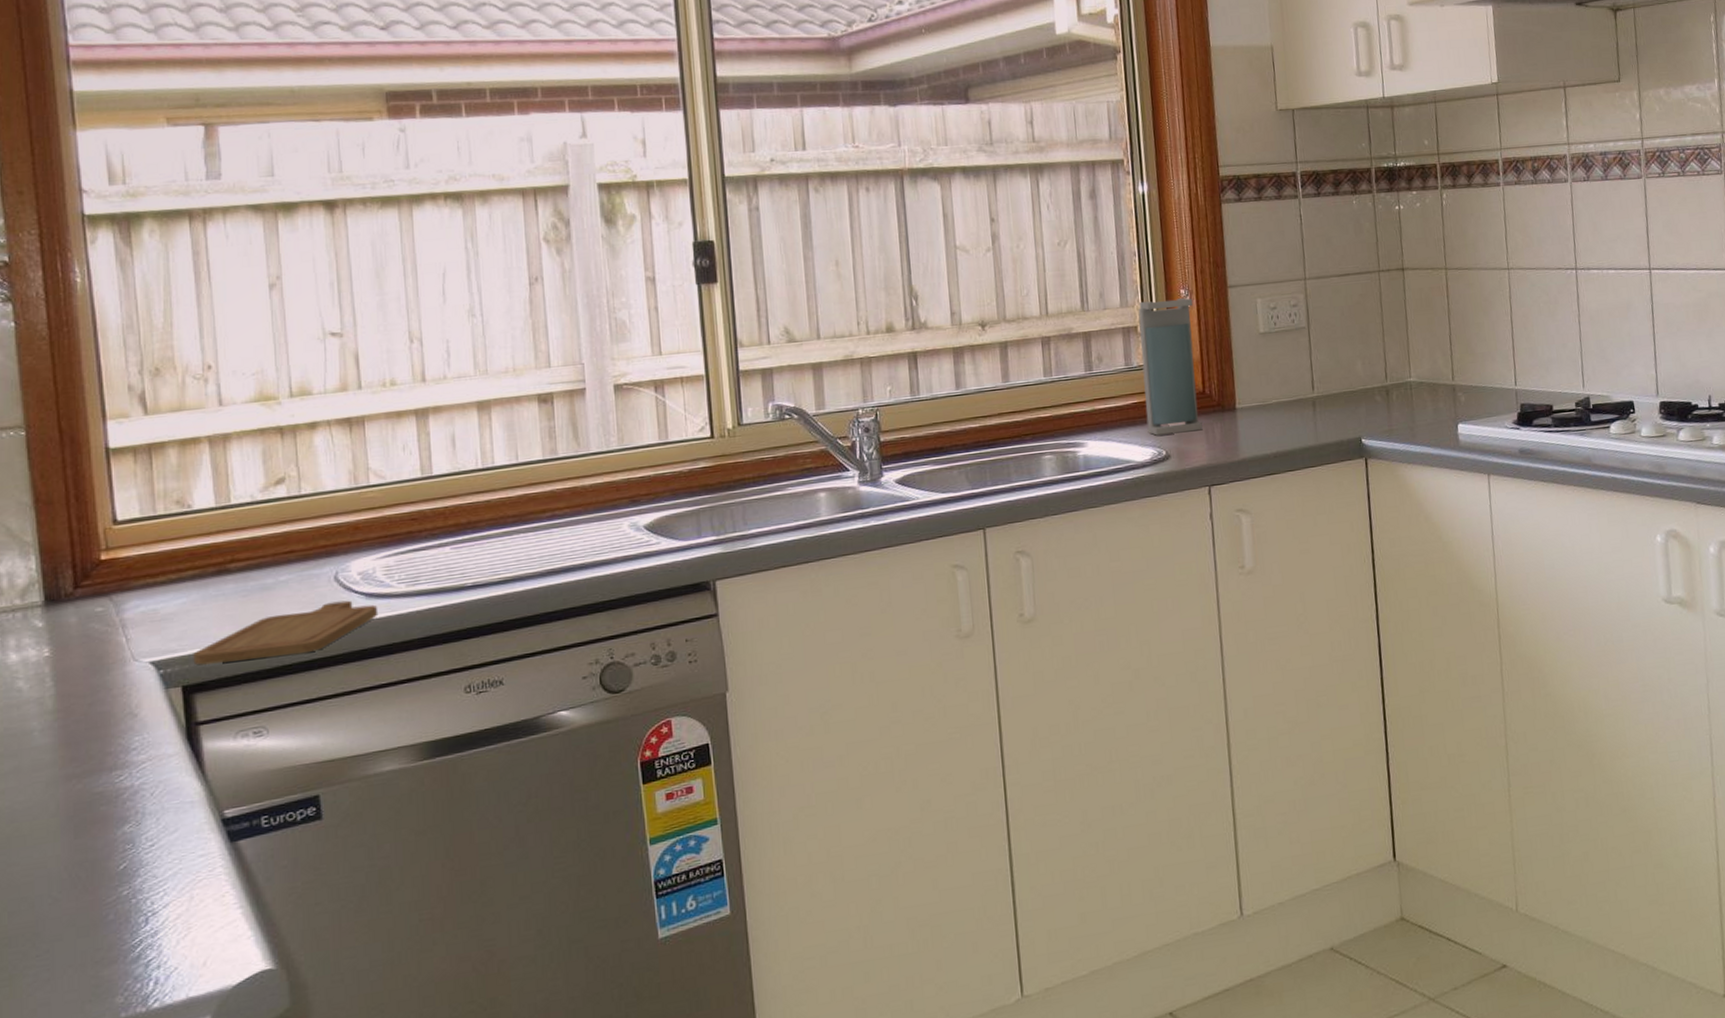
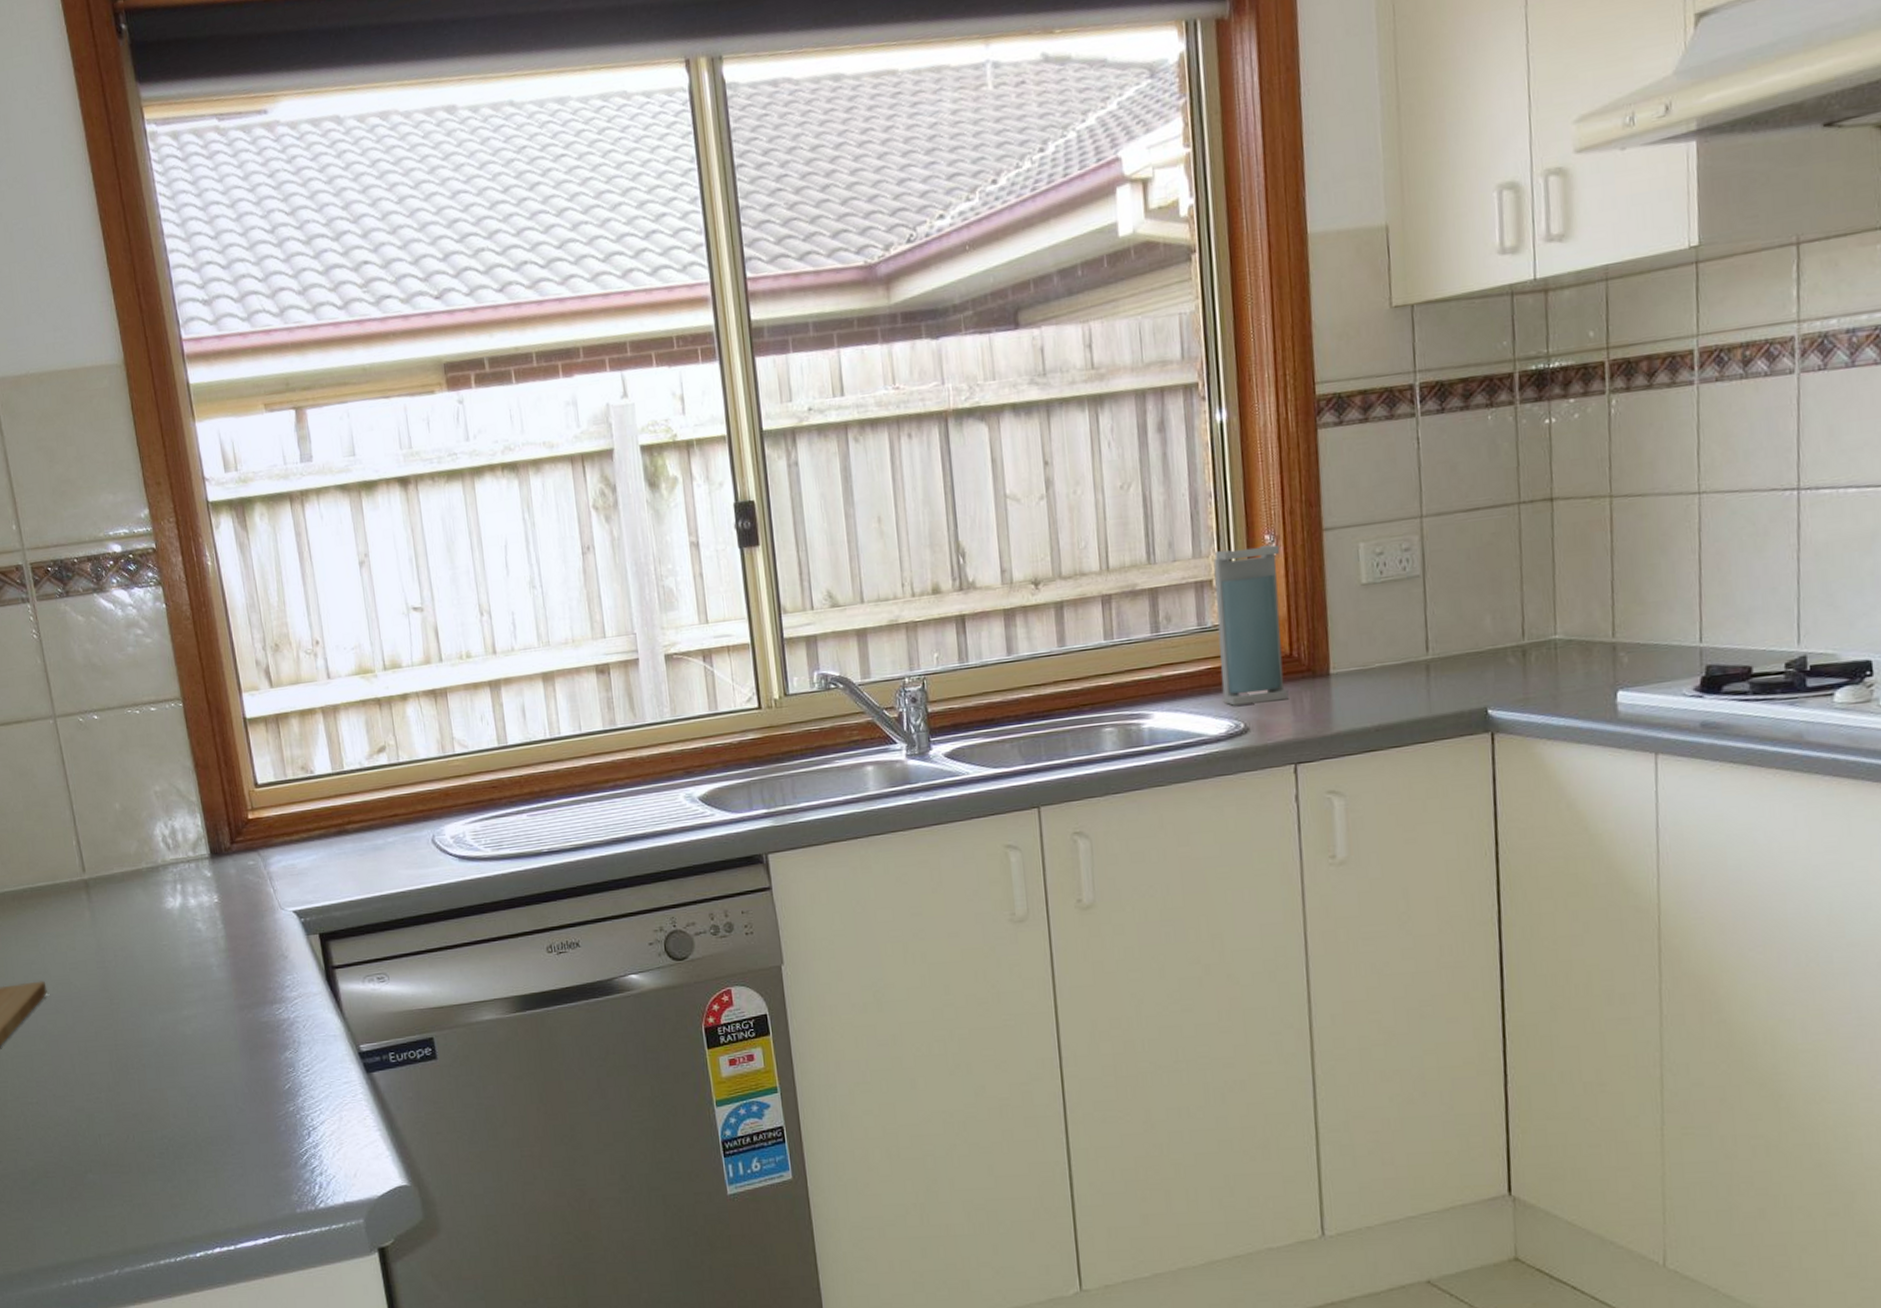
chopping board: present [193,600,379,666] -> none [325,861,471,916]

